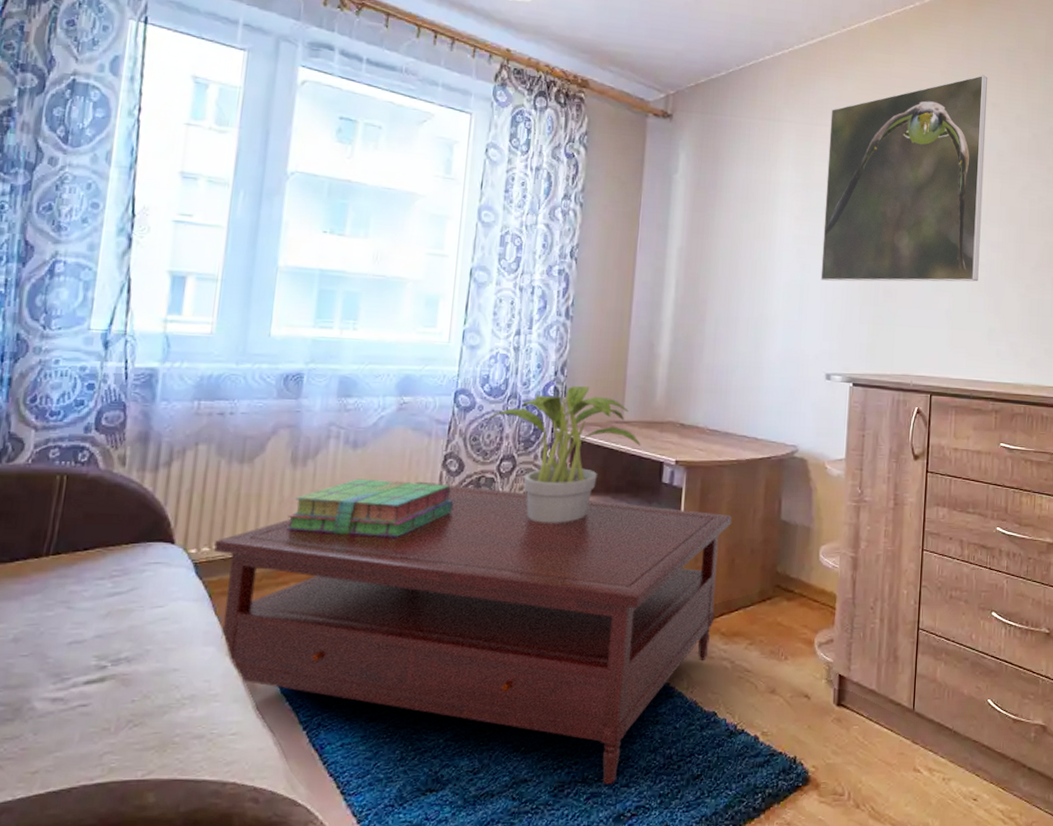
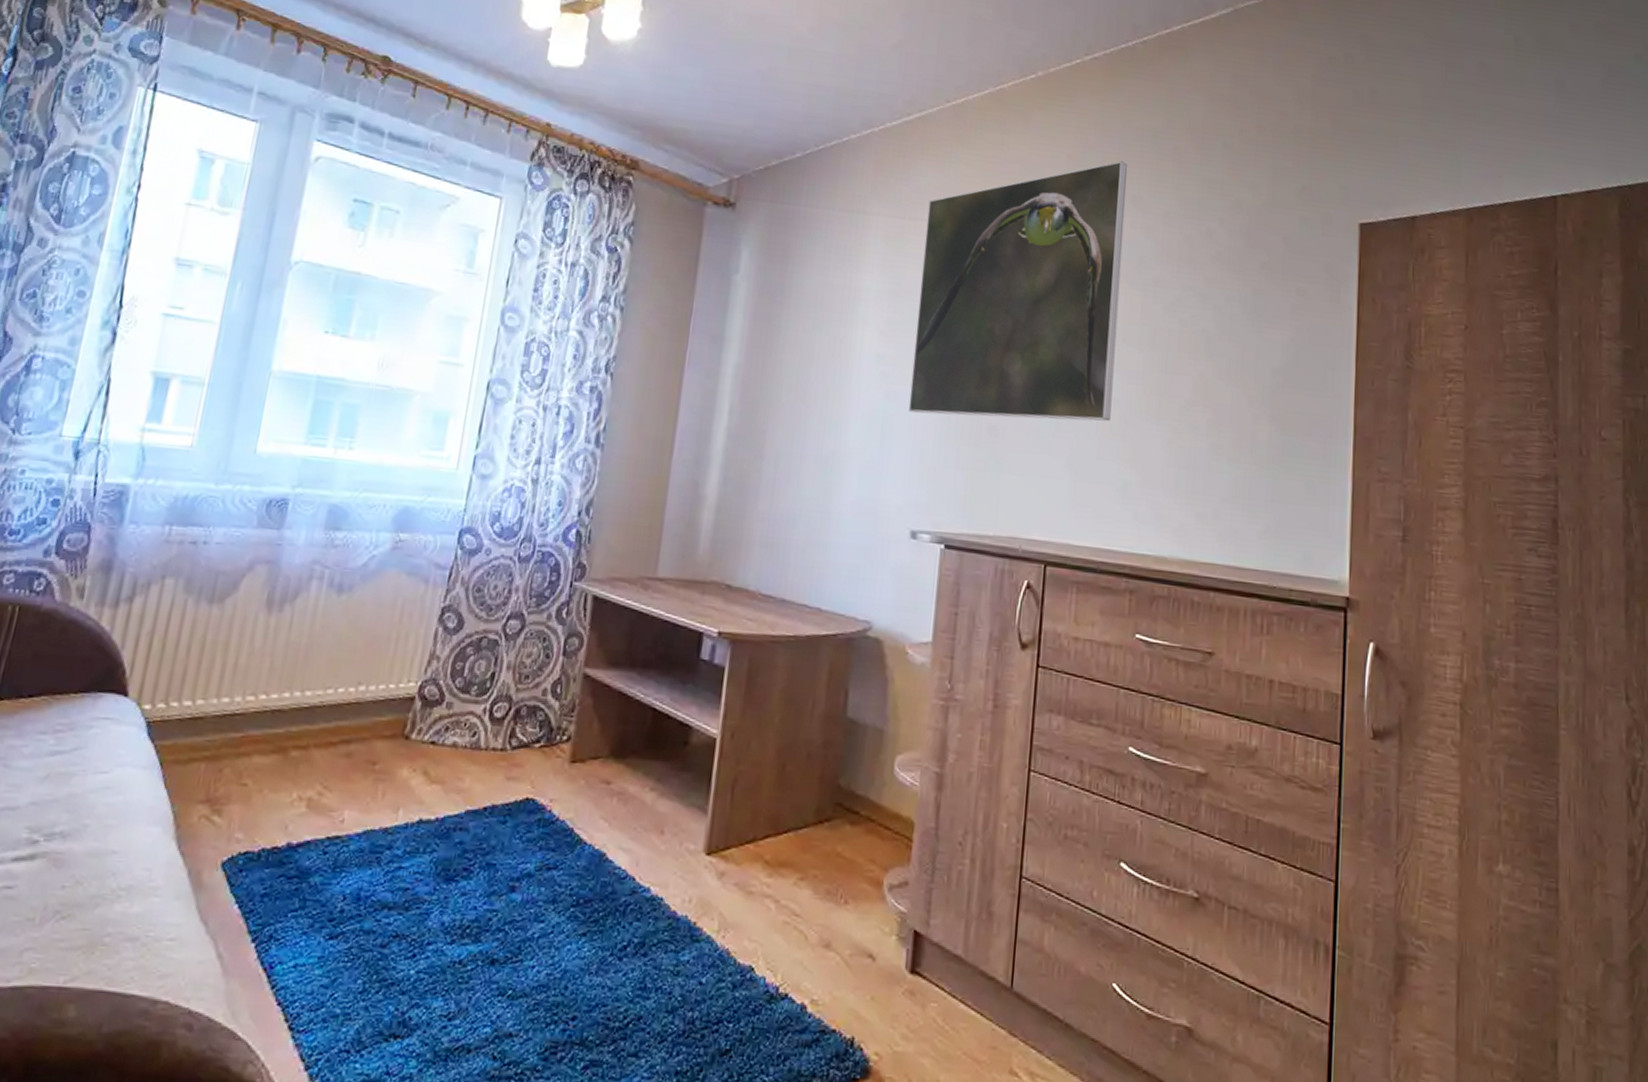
coffee table: present [214,481,732,784] -> none [169,638,785,1051]
stack of books: present [286,478,454,538] -> none [254,630,449,708]
potted plant: present [488,386,641,523] -> none [496,530,677,703]

